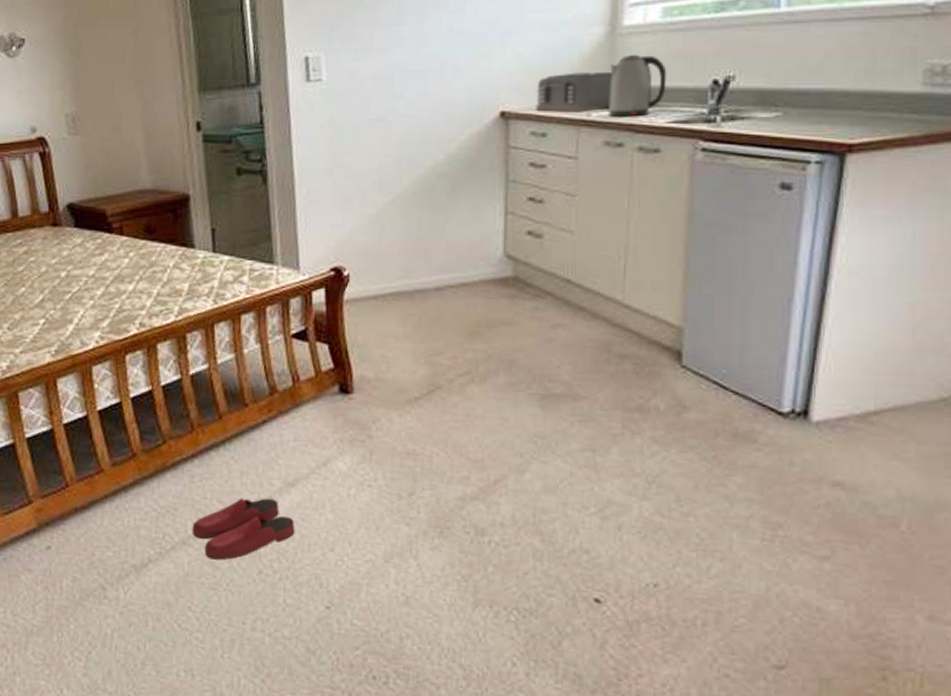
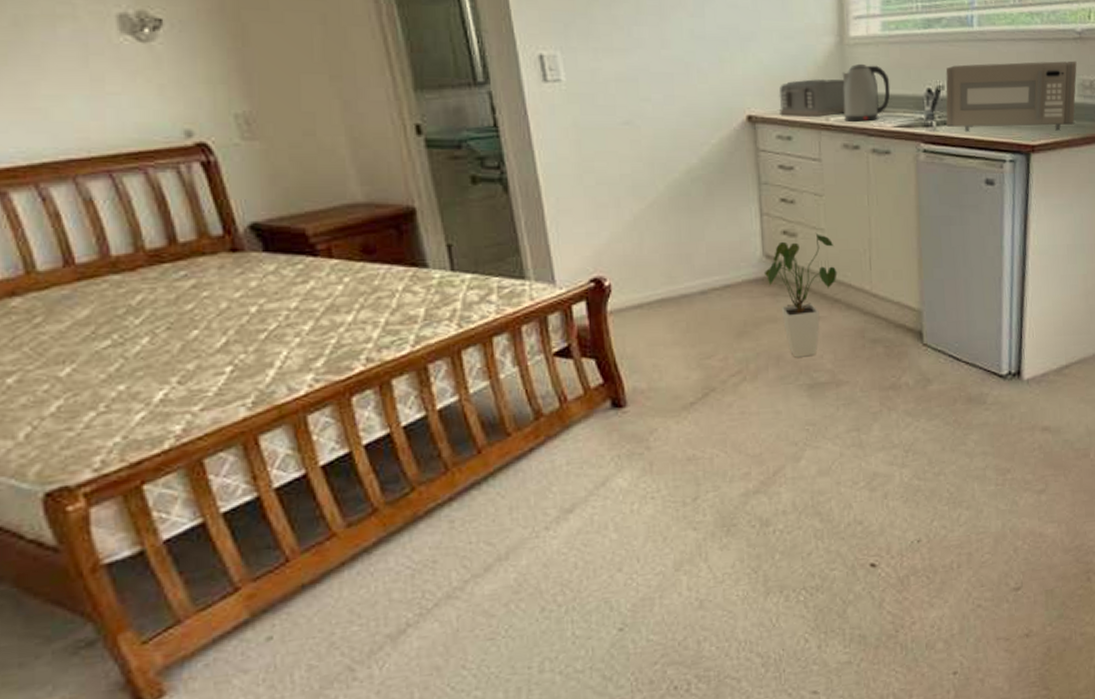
slippers: present [192,497,295,560] -> none [457,529,578,608]
house plant: none [503,234,585,365] -> present [763,232,837,358]
microwave: none [734,41,924,129] -> present [945,60,1077,132]

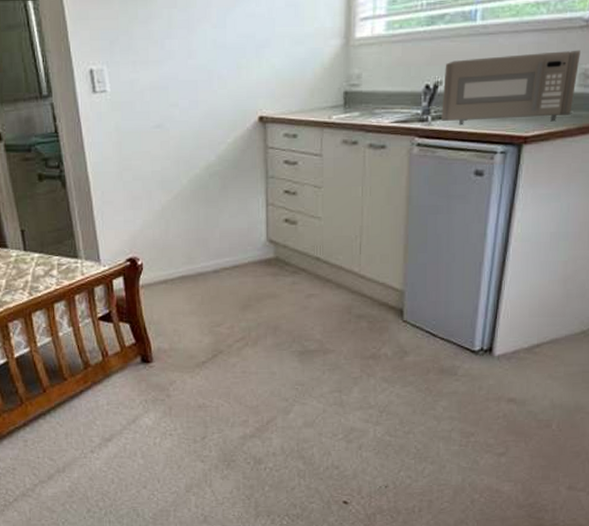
house plant: present [763,232,837,358] -> none [267,220,330,328]
toaster: present [780,79,845,117] -> none [288,79,348,116]
kettle: present [842,63,891,122] -> none [344,63,390,119]

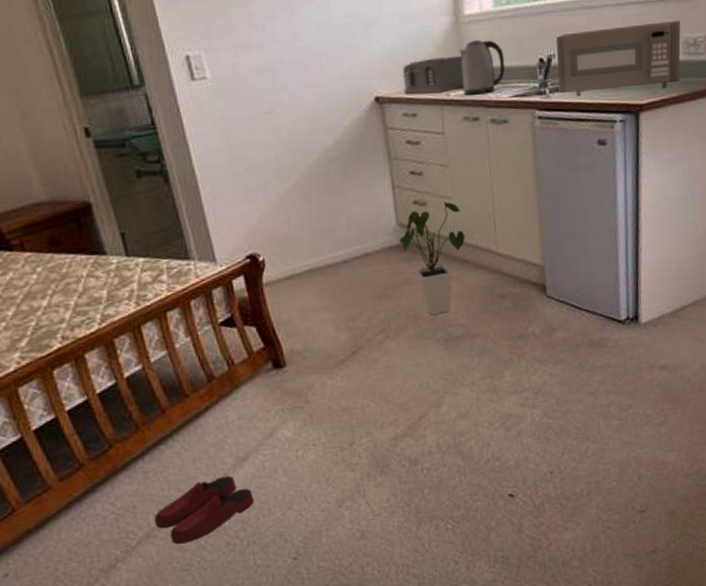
slippers: none [29,452,114,505] -> present [154,475,254,545]
house plant: none [267,220,330,328] -> present [399,200,465,315]
toaster: none [288,79,348,116] -> present [403,55,464,95]
kettle: none [344,63,390,119] -> present [459,39,505,95]

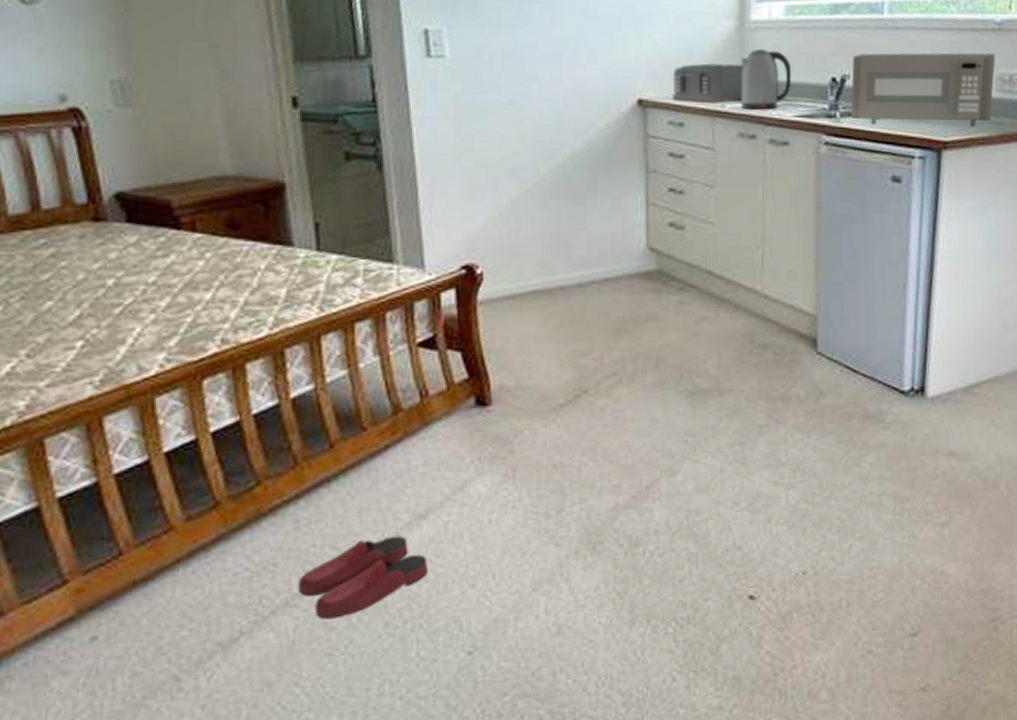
house plant: present [399,200,465,315] -> none [647,226,726,361]

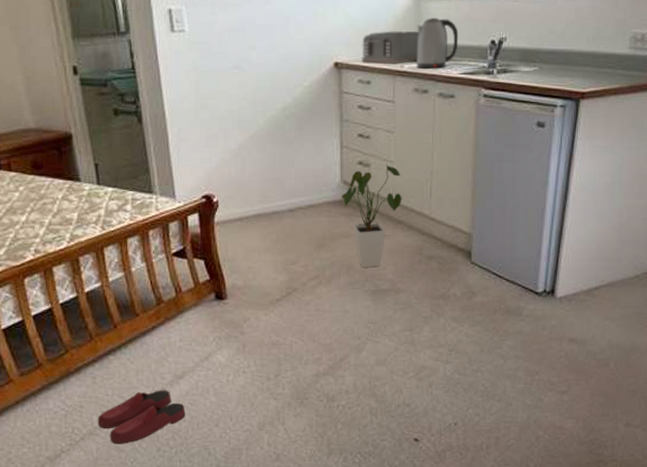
house plant: none [647,226,726,361] -> present [341,164,402,268]
microwave: present [851,53,996,127] -> none [506,15,631,80]

